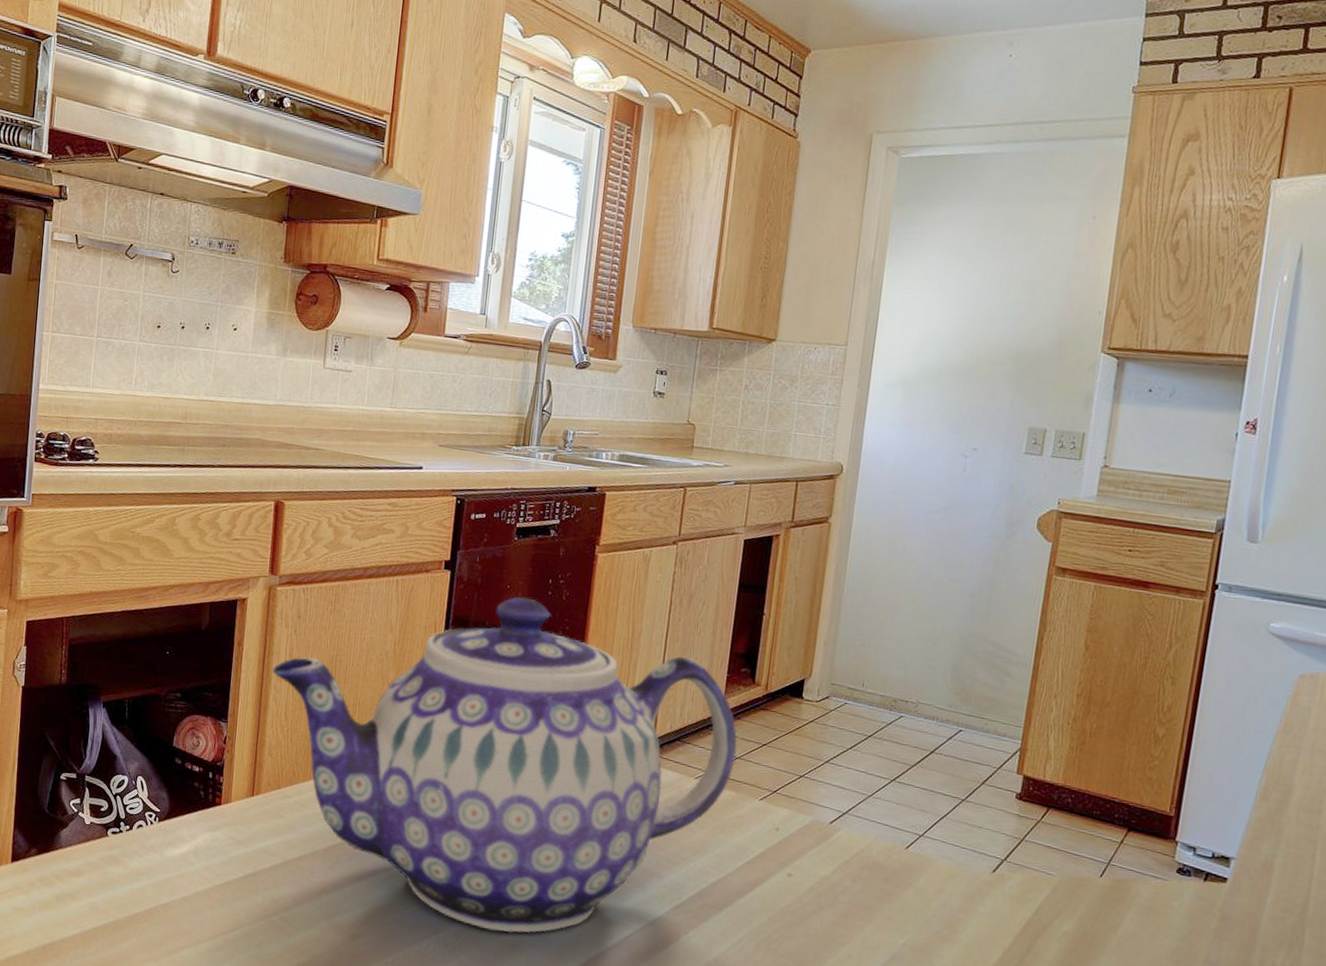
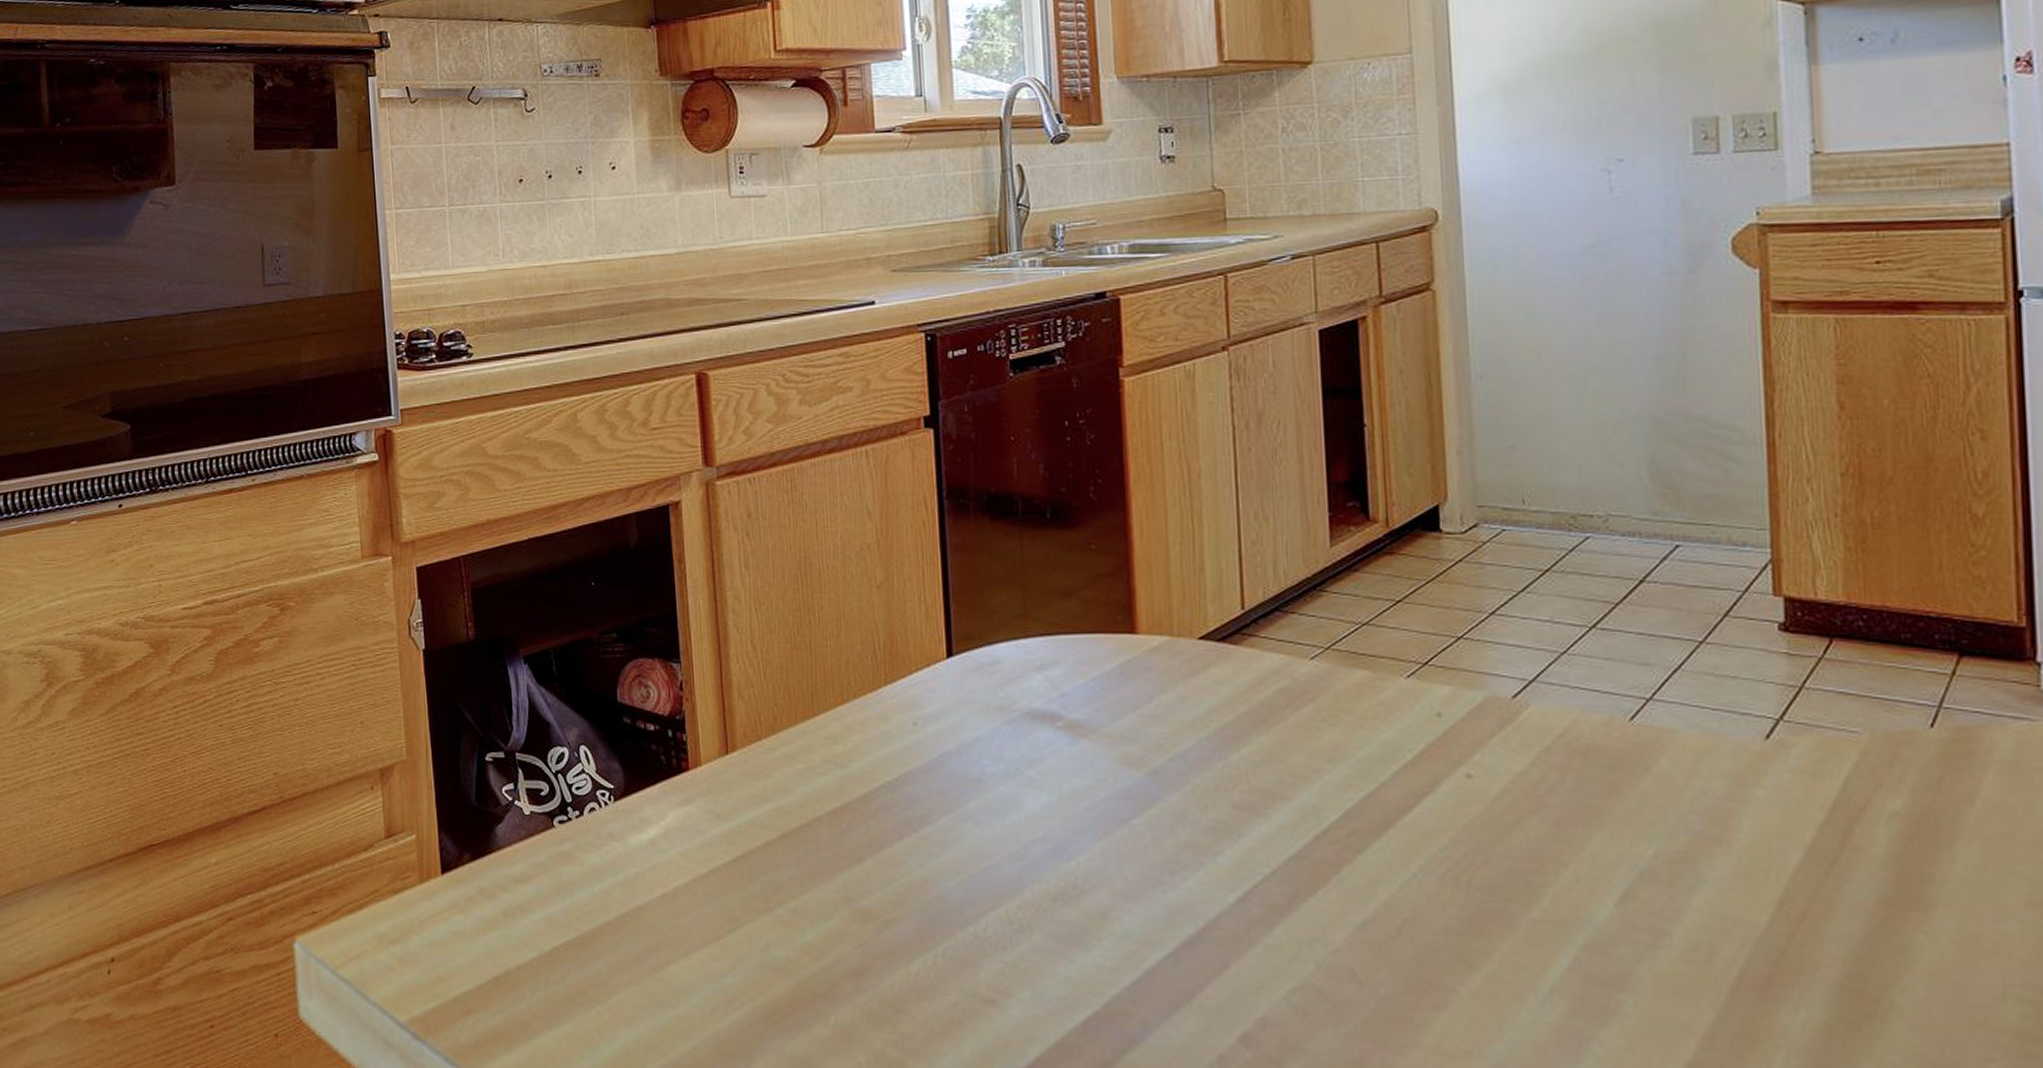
teapot: present [272,597,738,933] -> none [726,449,1362,898]

